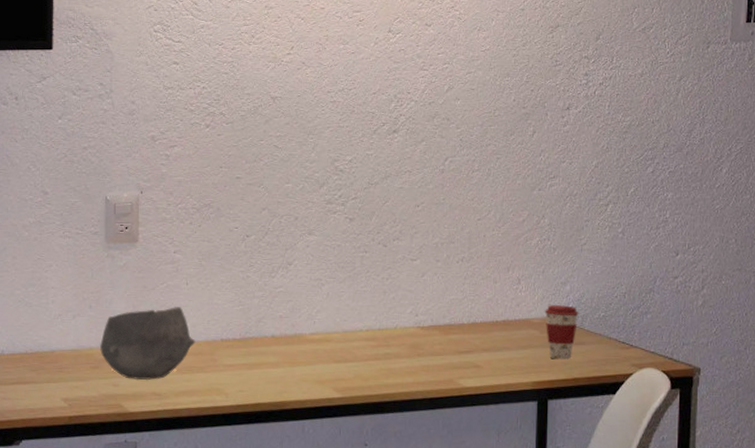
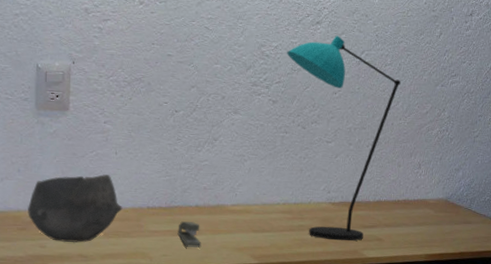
stapler: none [253,354,280,383] -> present [177,221,202,249]
desk lamp: none [362,143,491,369] -> present [287,35,401,241]
coffee cup: present [545,305,579,360] -> none [439,188,468,236]

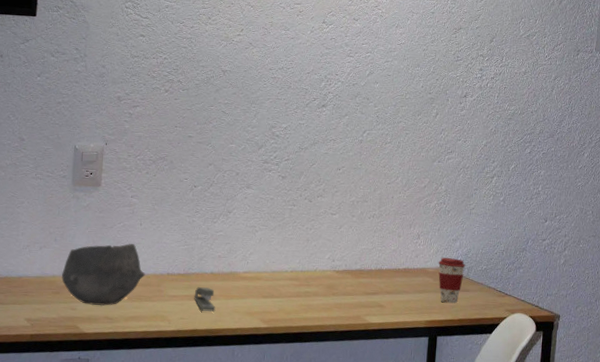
desk lamp: present [287,35,401,241] -> none [295,117,400,307]
coffee cup: none [439,188,468,236] -> present [438,257,466,304]

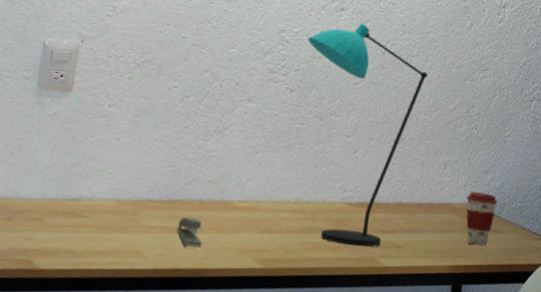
bowl: present [62,244,145,306] -> none [16,162,120,237]
desk lamp: none [295,117,400,307] -> present [308,23,428,247]

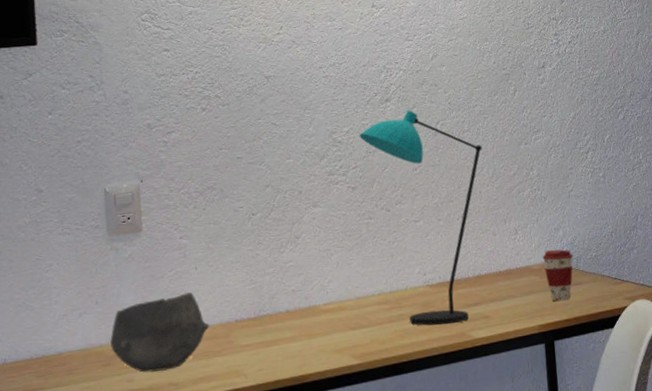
bowl: none [16,162,120,237] -> present [110,292,210,373]
stapler: present [176,217,203,249] -> none [270,329,298,358]

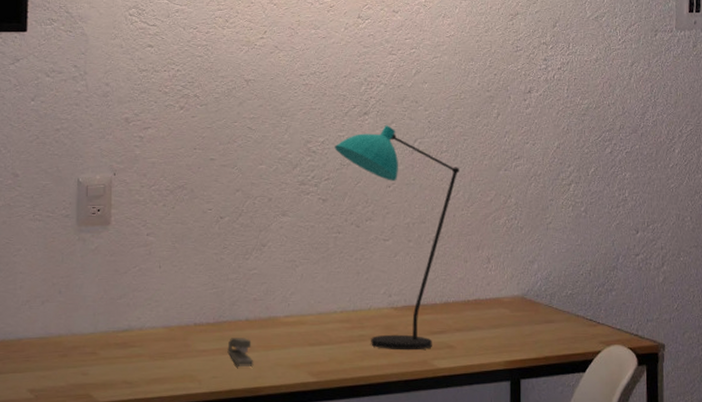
bowl: present [110,292,210,373] -> none [69,291,168,369]
stapler: none [270,329,298,358] -> present [227,338,254,368]
coffee cup: present [542,249,574,302] -> none [514,284,547,338]

